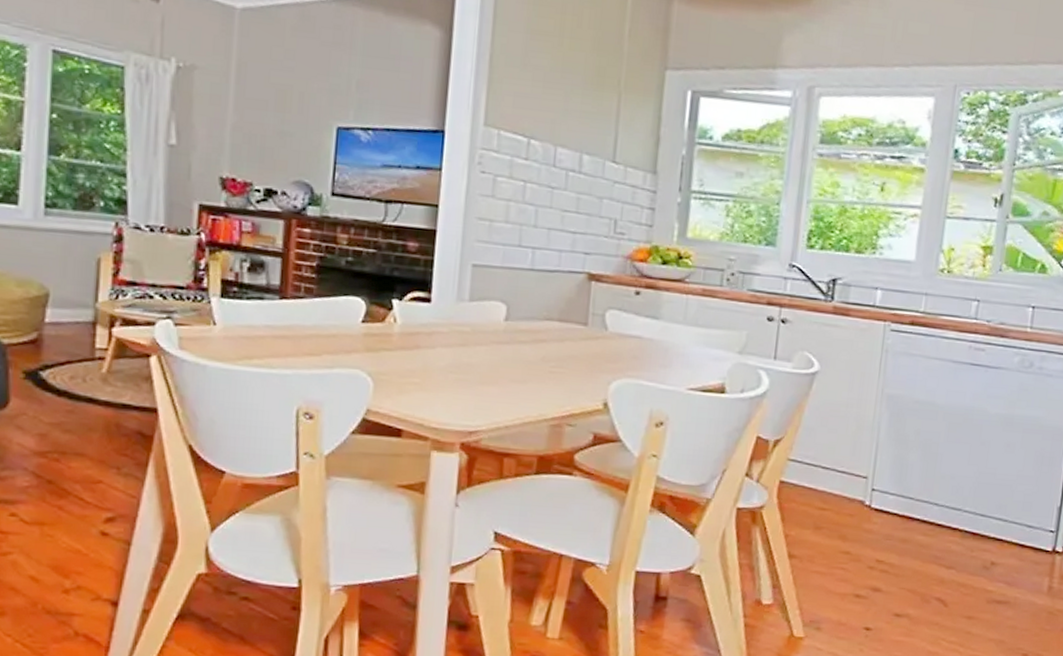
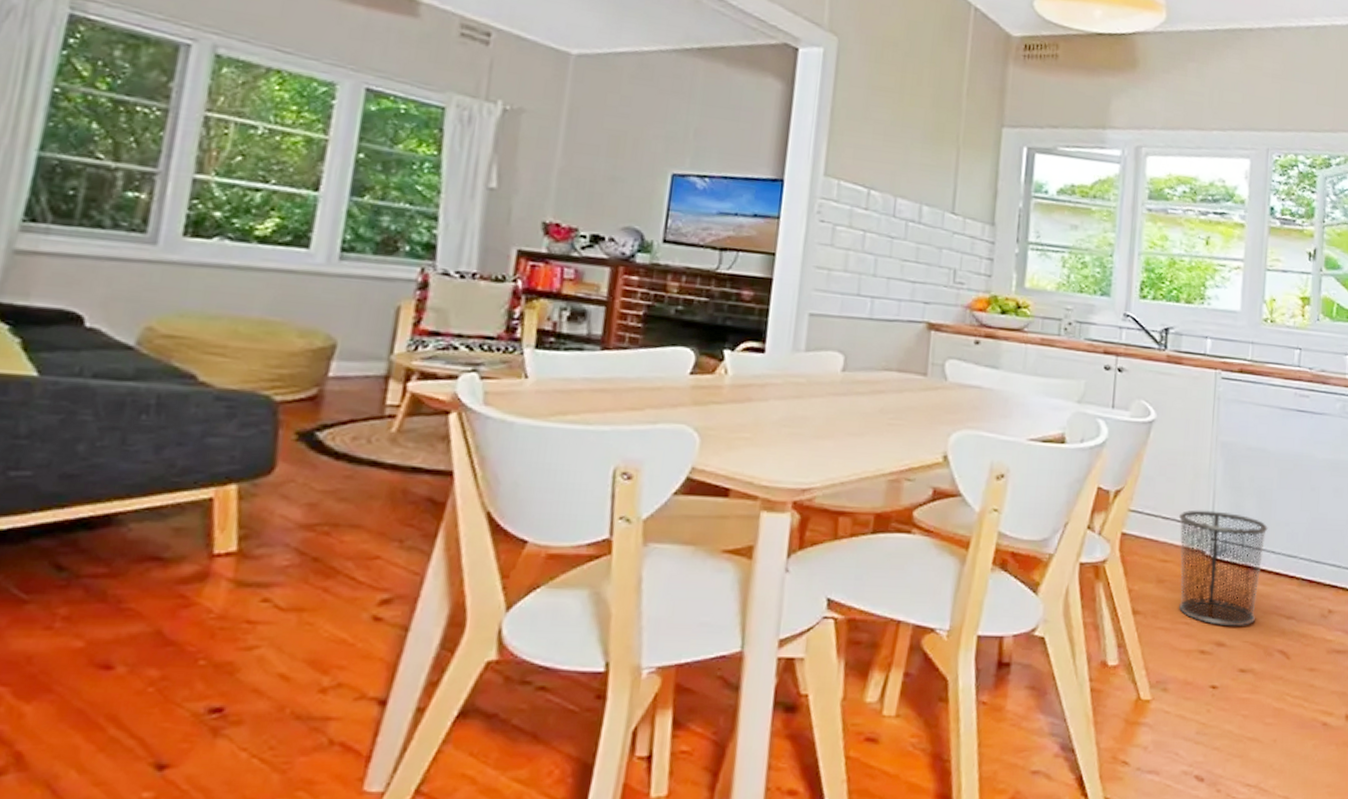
waste bin: none [836,461,932,574] -> present [1178,510,1268,626]

